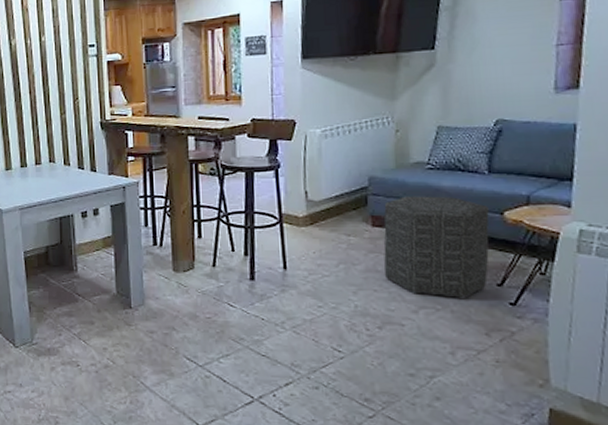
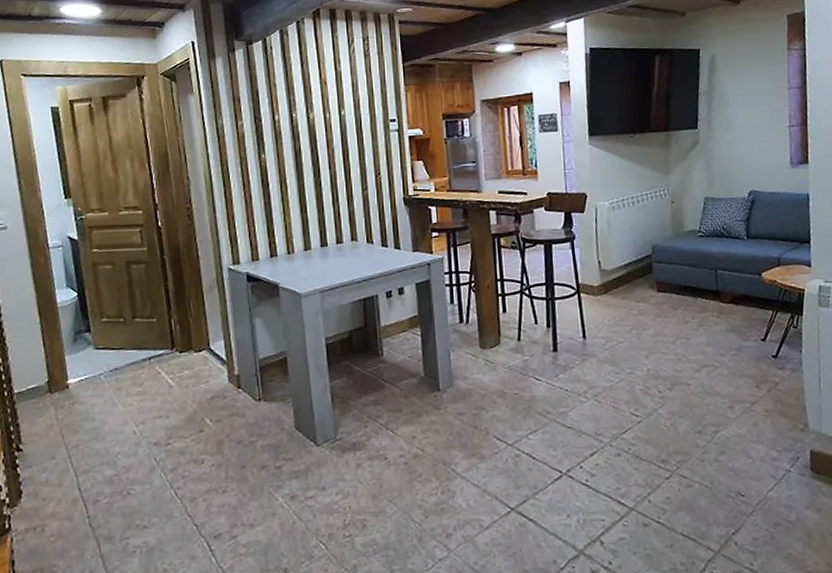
ottoman: present [383,196,490,298] -> none [666,261,754,355]

